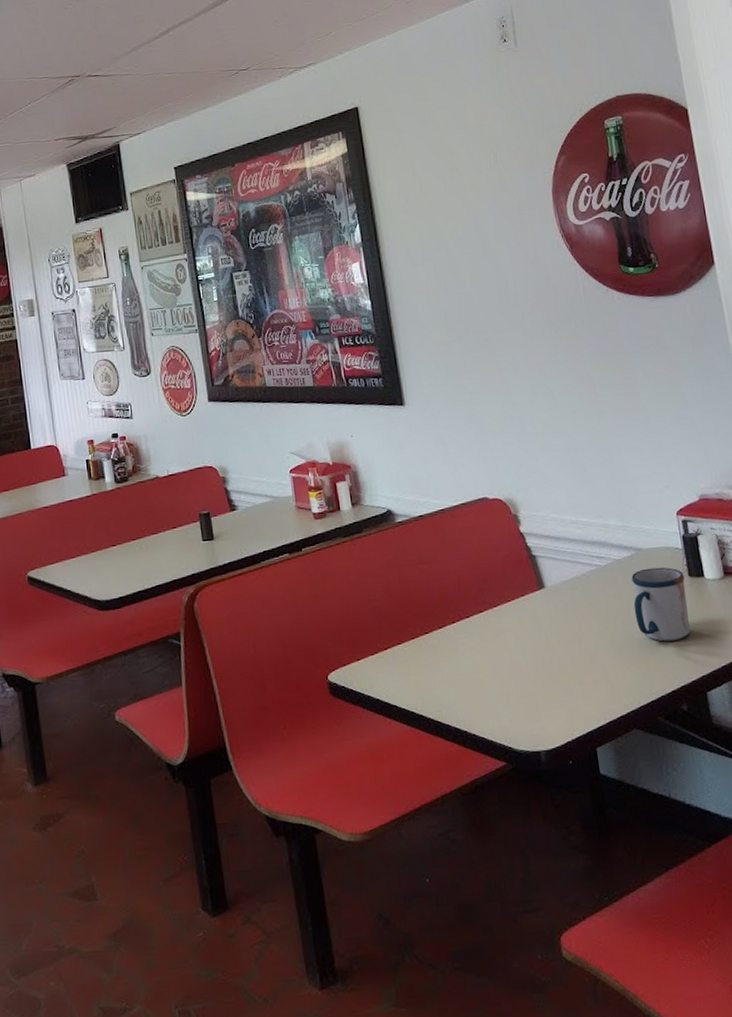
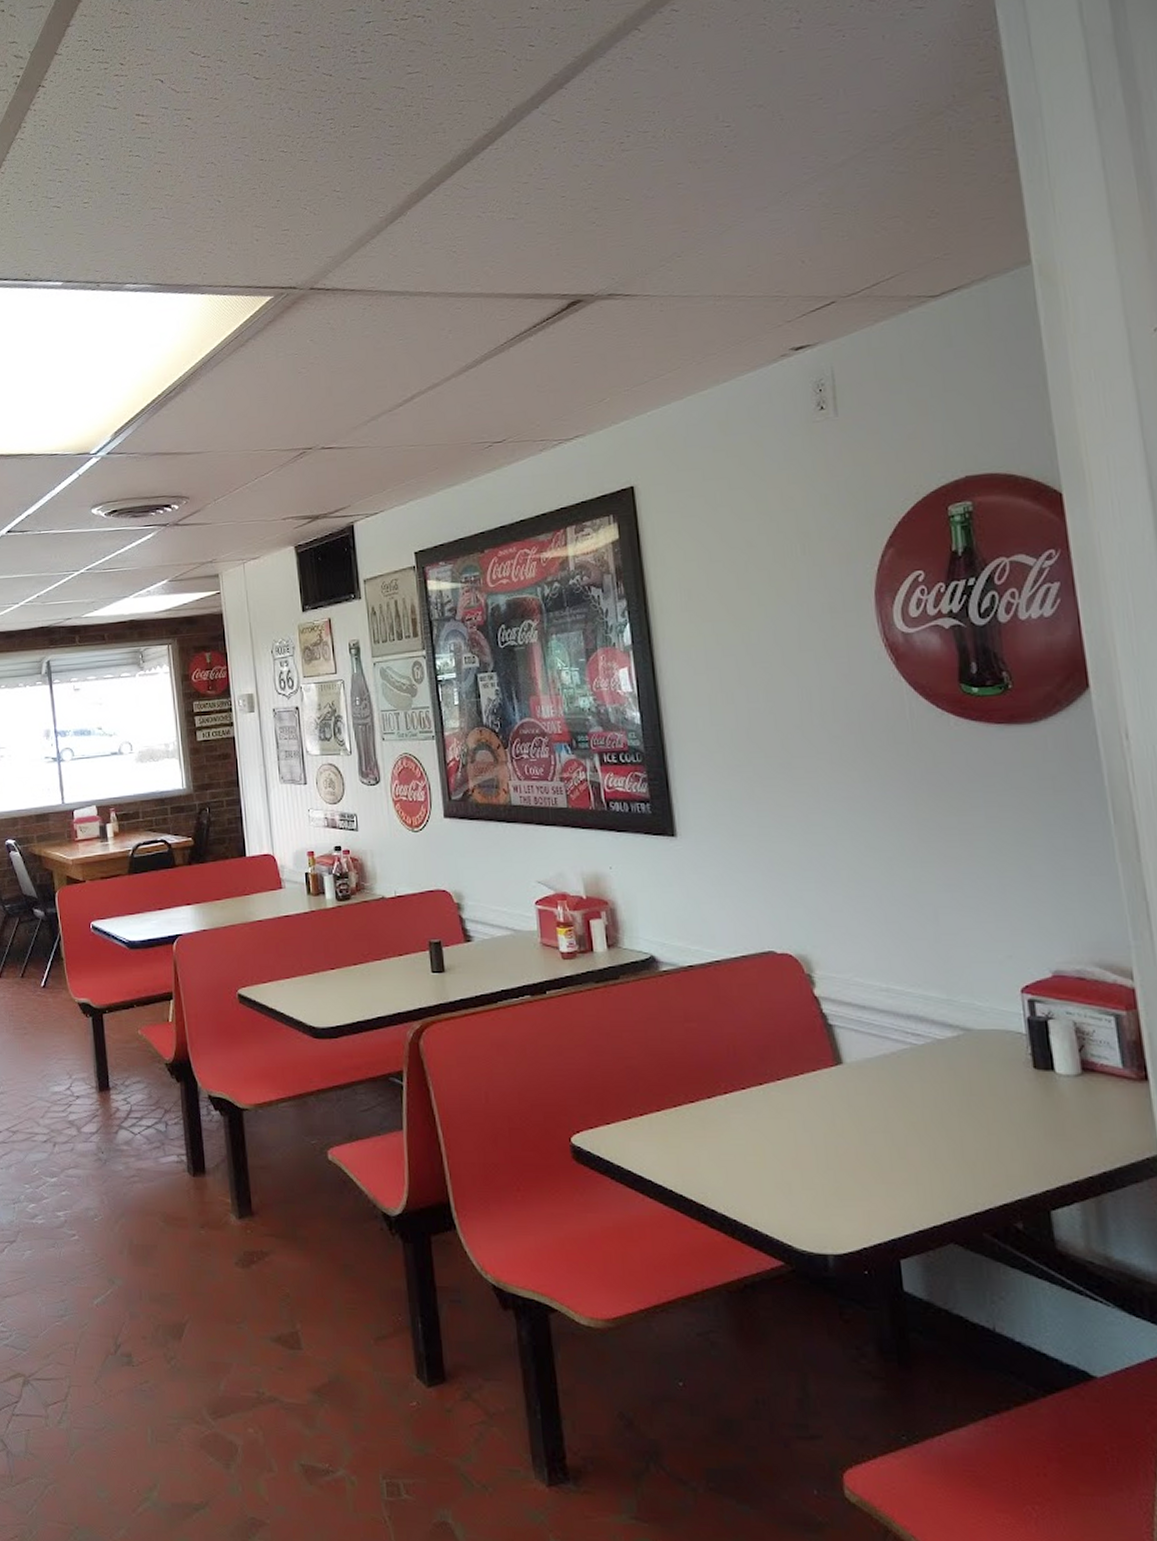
mug: present [631,567,690,642] -> none [956,1053,1032,1144]

